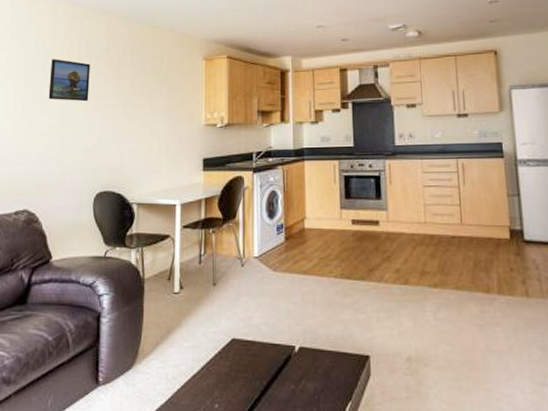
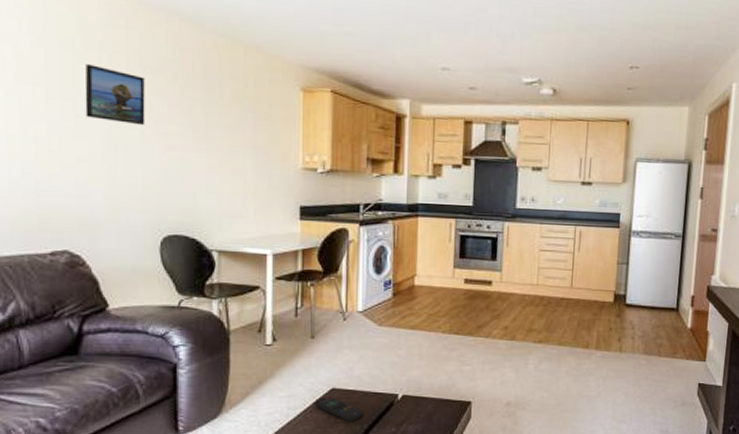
remote control: none [216,347,262,377] -> present [314,396,363,422]

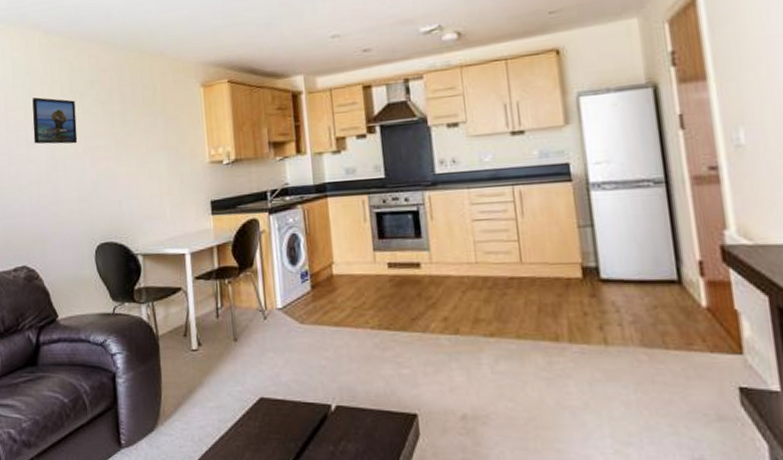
remote control: present [314,396,363,422] -> none [244,407,296,438]

